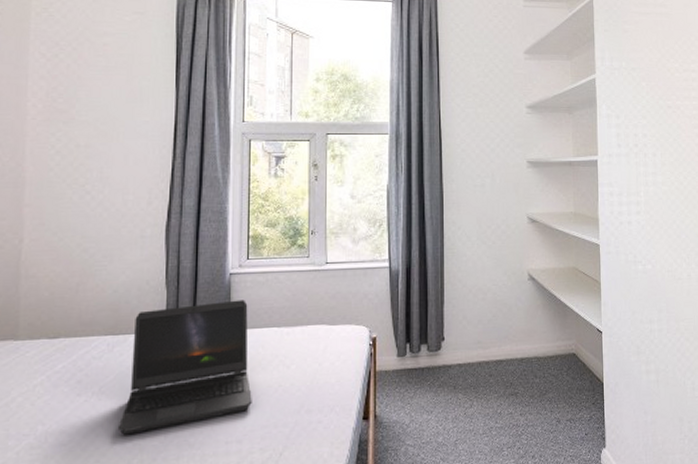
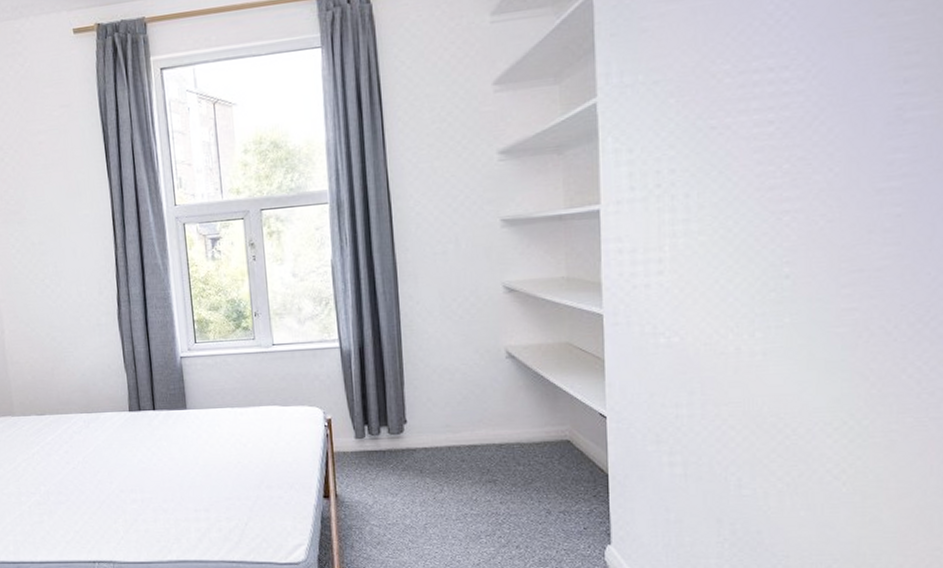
laptop computer: present [119,299,252,436] -> none [103,381,215,499]

